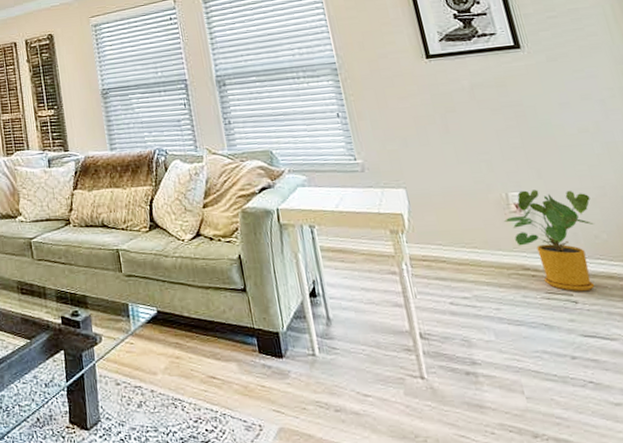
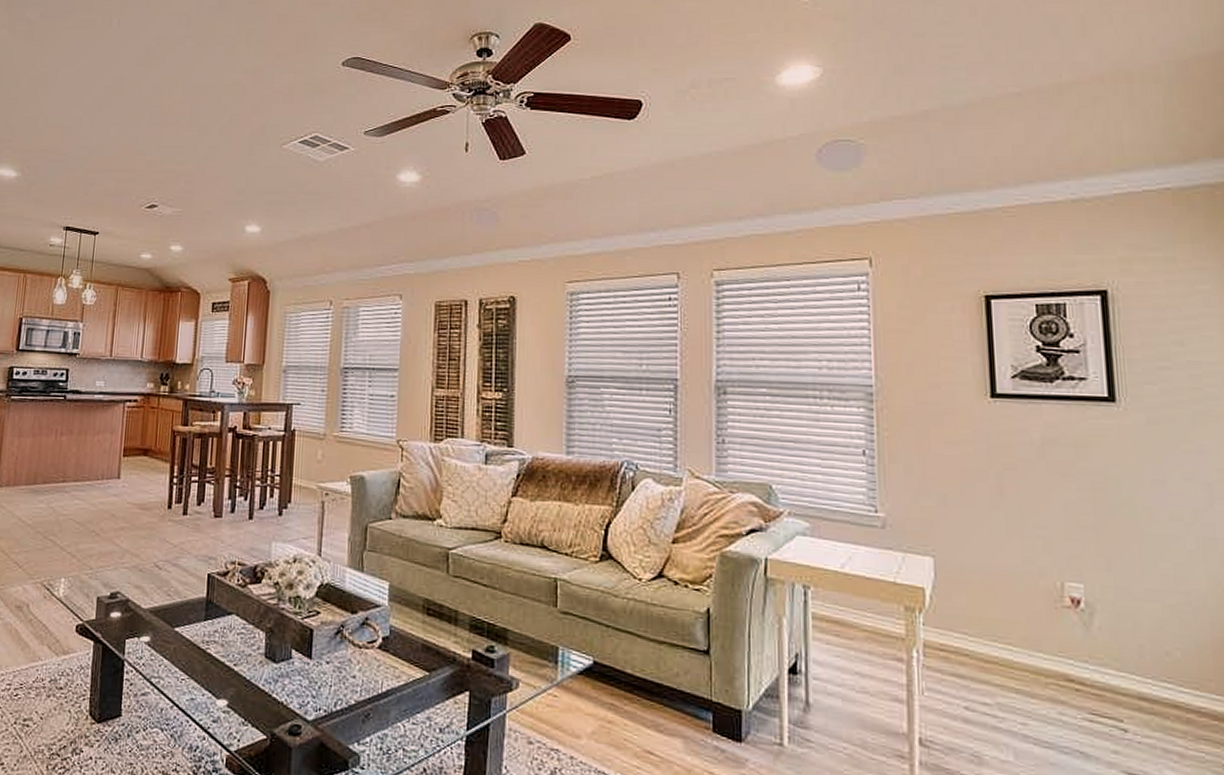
house plant: present [503,189,595,292] -> none [1052,582,1169,720]

